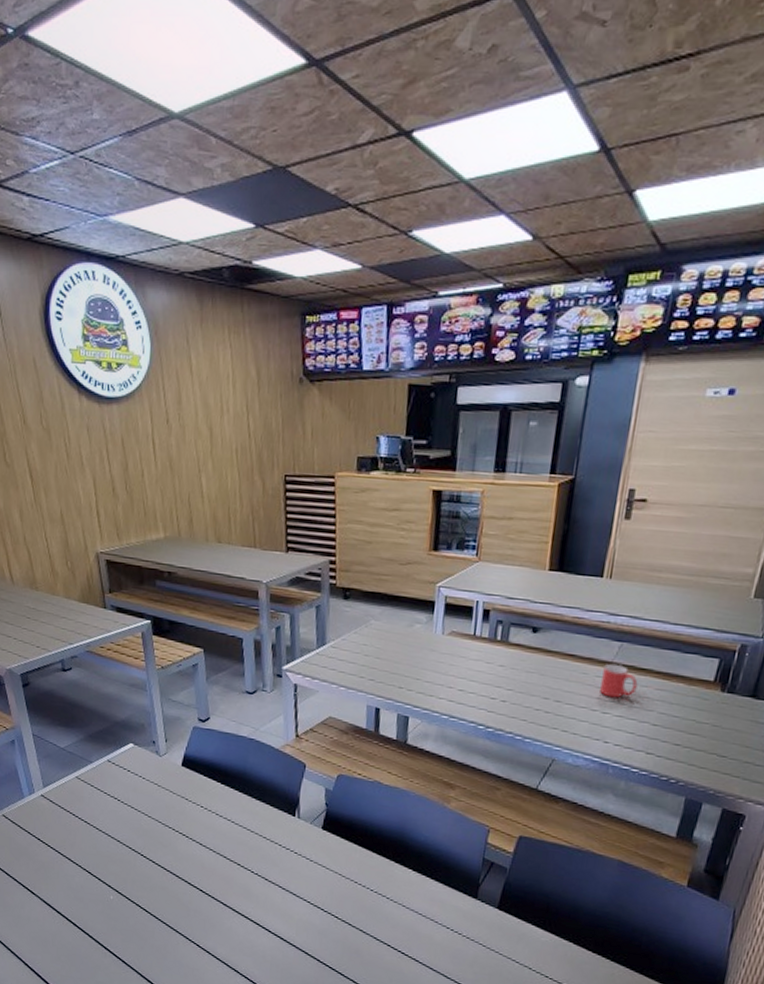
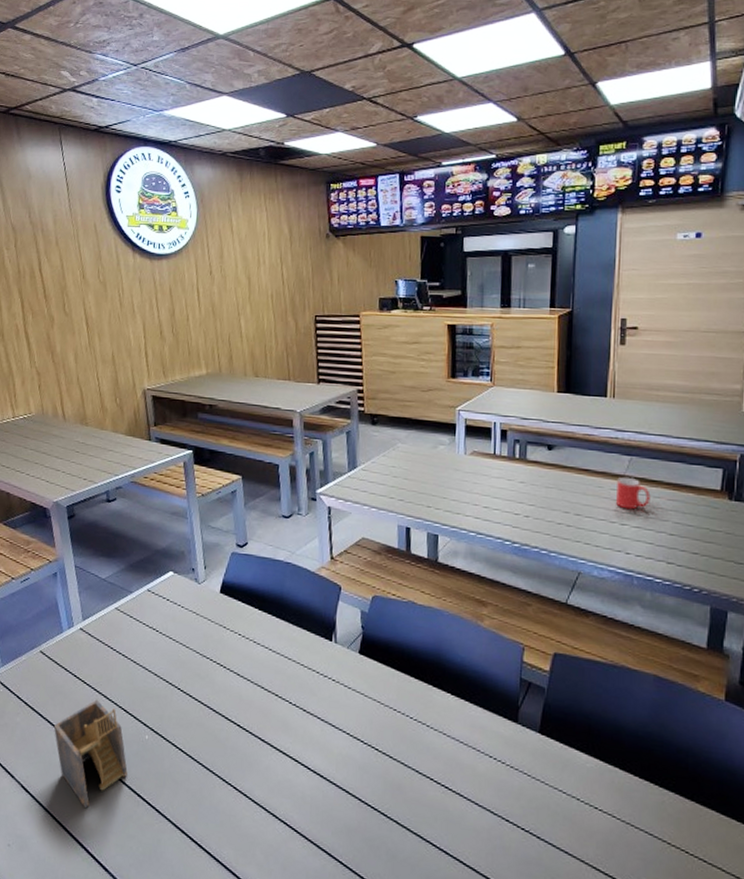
napkin holder: none [20,861,94,958] -> present [53,699,128,809]

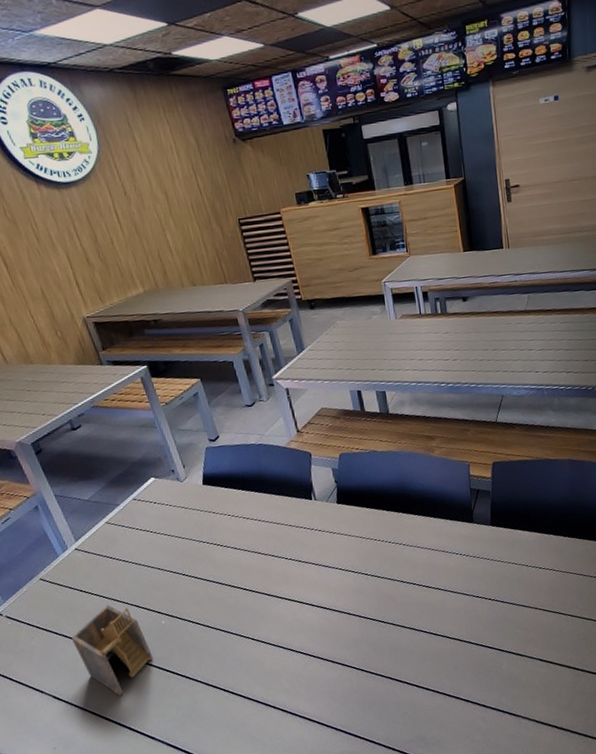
mug: present [616,477,651,510] -> none [521,310,548,337]

